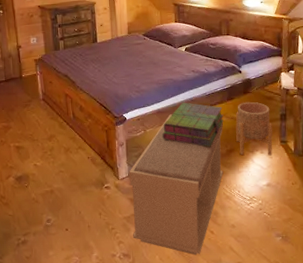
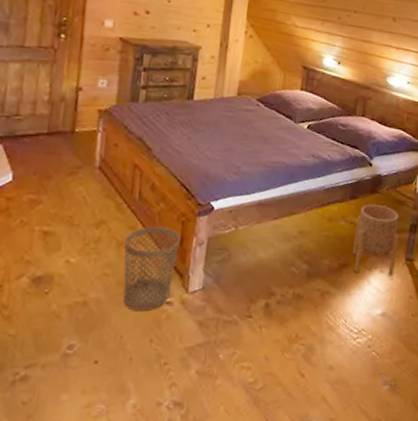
wastebasket: none [69,135,107,195] -> present [123,226,181,312]
bench: present [129,114,223,256] -> none [193,209,339,407]
stack of books: present [162,102,224,147] -> none [258,195,342,259]

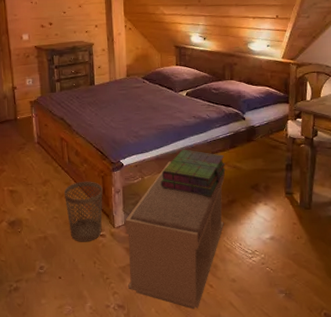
bench: none [193,209,339,407] -> present [125,161,225,310]
stack of books: none [258,195,342,259] -> present [161,149,226,197]
planter: present [353,204,399,276] -> none [238,150,277,208]

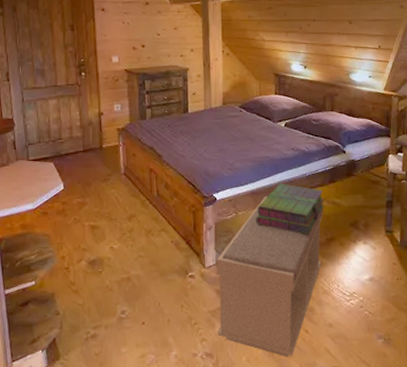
wastebasket: present [64,181,103,242] -> none [151,216,193,284]

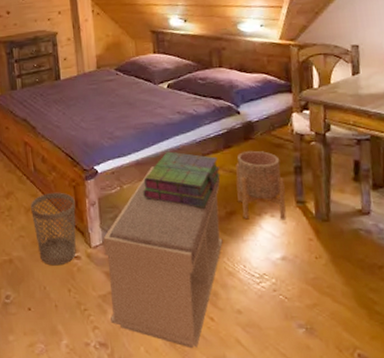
wastebasket: none [151,216,193,284] -> present [30,192,76,266]
planter: none [337,185,377,247] -> present [236,150,287,220]

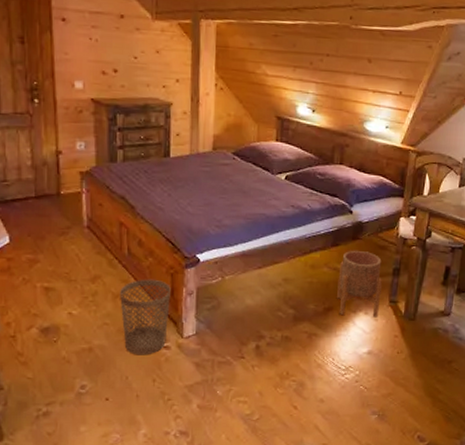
bench: present [103,166,223,349] -> none [195,259,323,435]
stack of books: present [143,151,220,209] -> none [245,245,325,303]

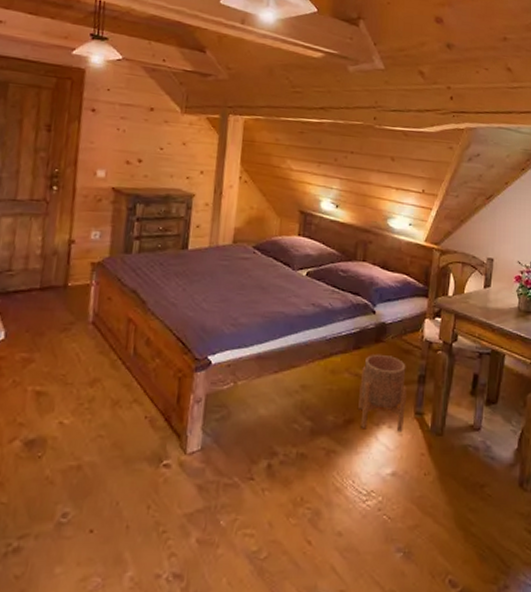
wastebasket: present [119,279,171,355] -> none [118,383,177,475]

